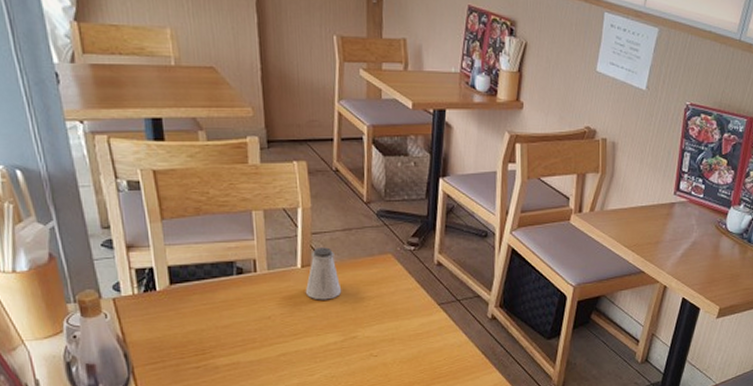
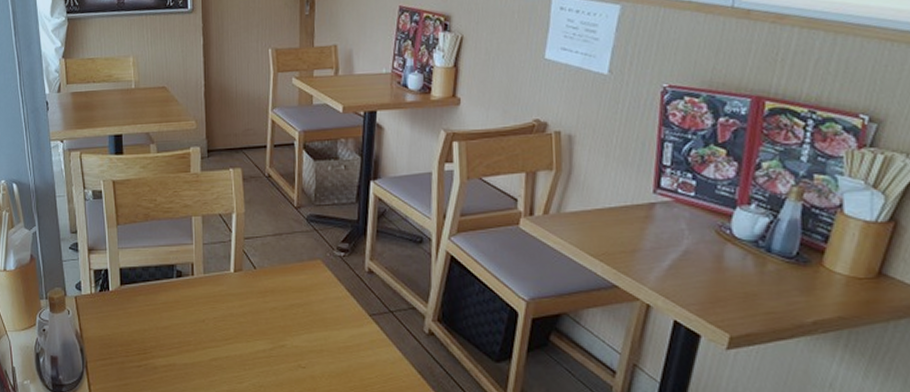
saltshaker: present [305,247,342,300] -> none [237,252,272,306]

